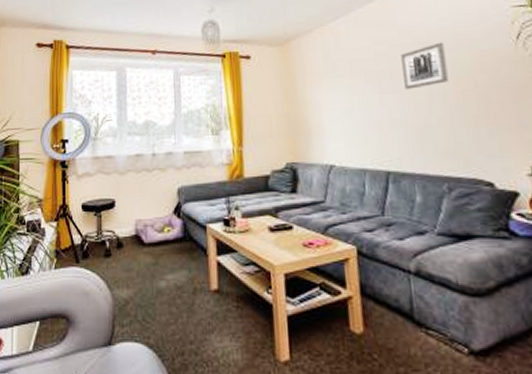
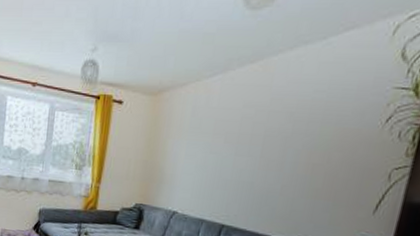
wall art: present [401,42,449,90] -> none [260,114,312,156]

